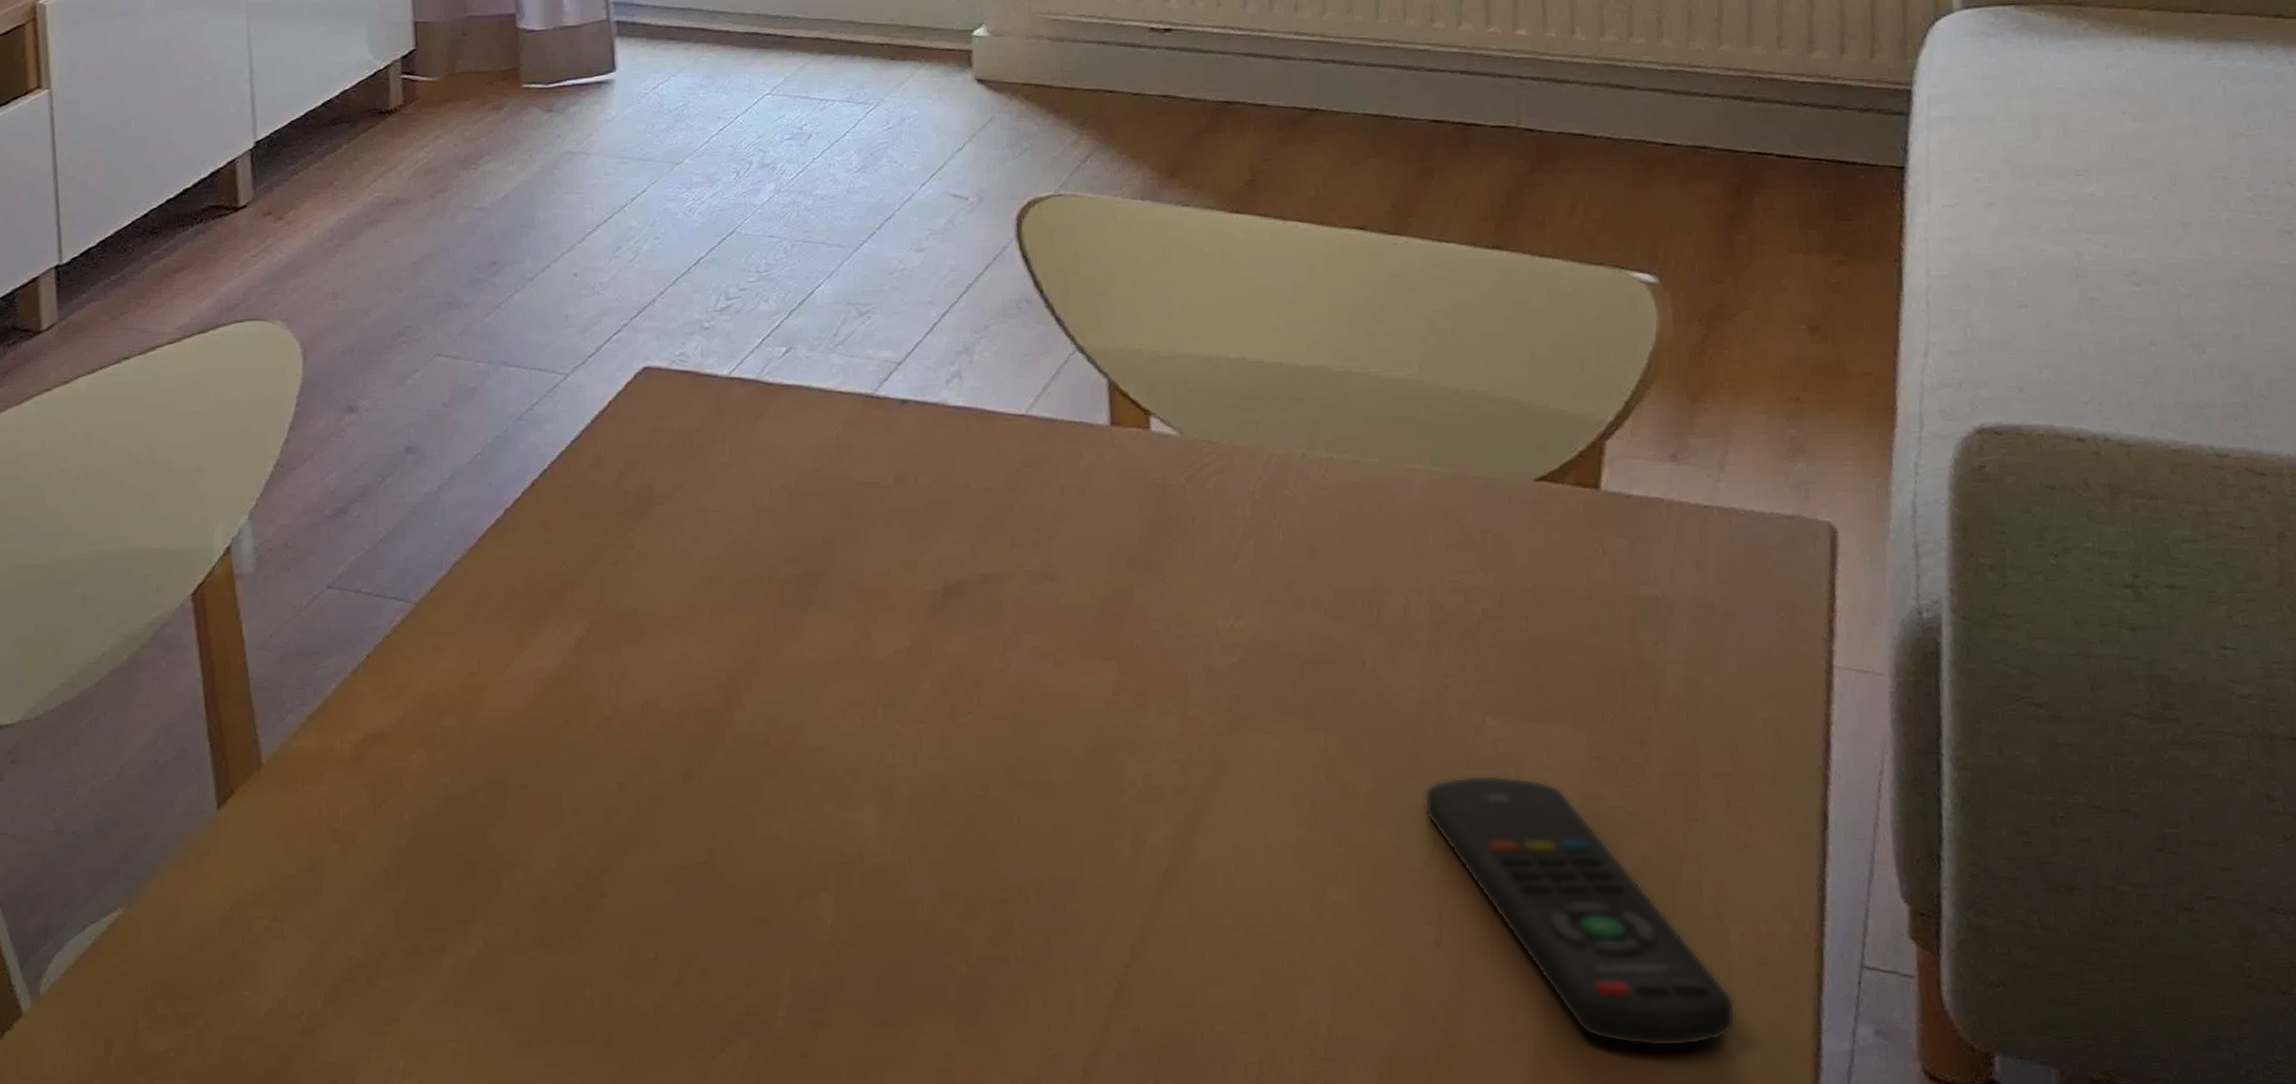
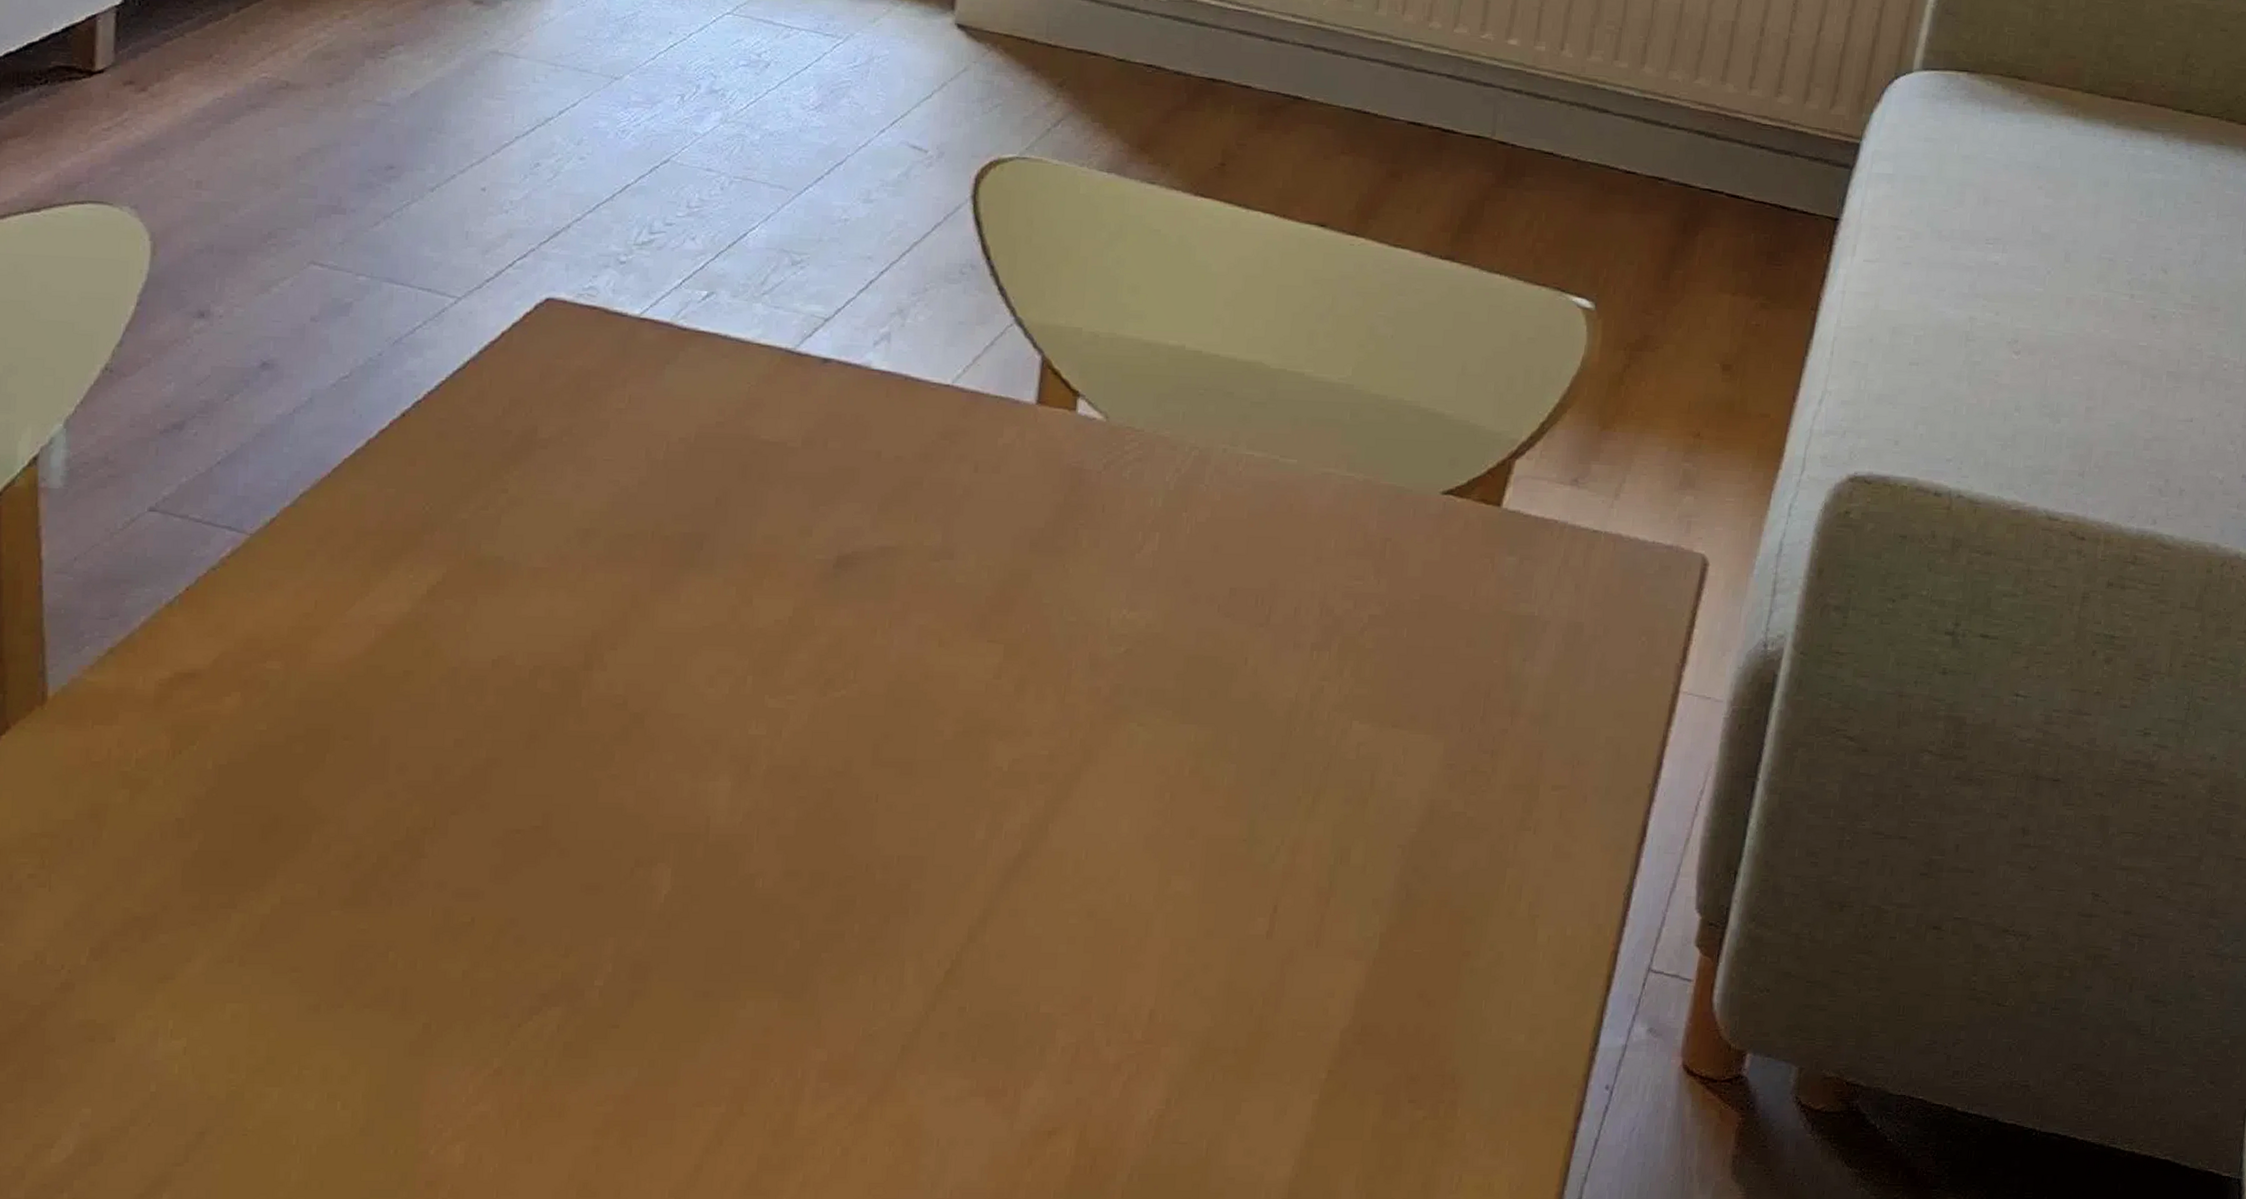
remote control: present [1423,775,1736,1047] -> none [1279,776,1531,1039]

